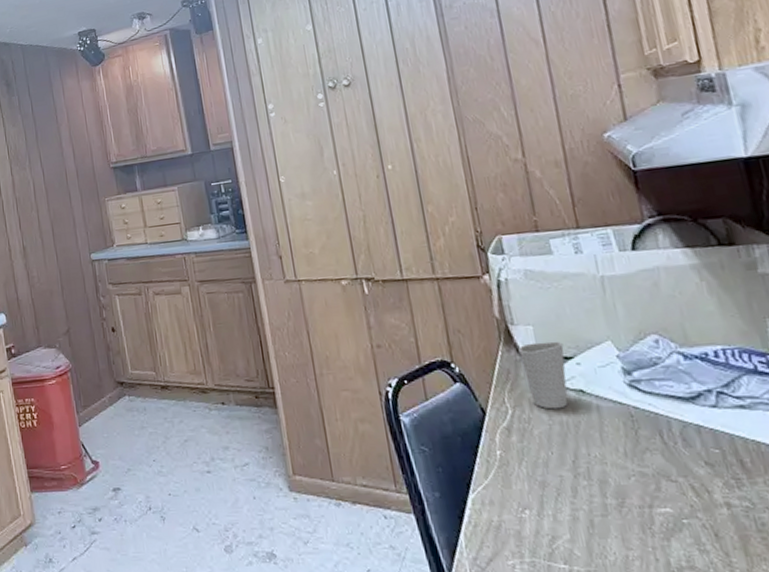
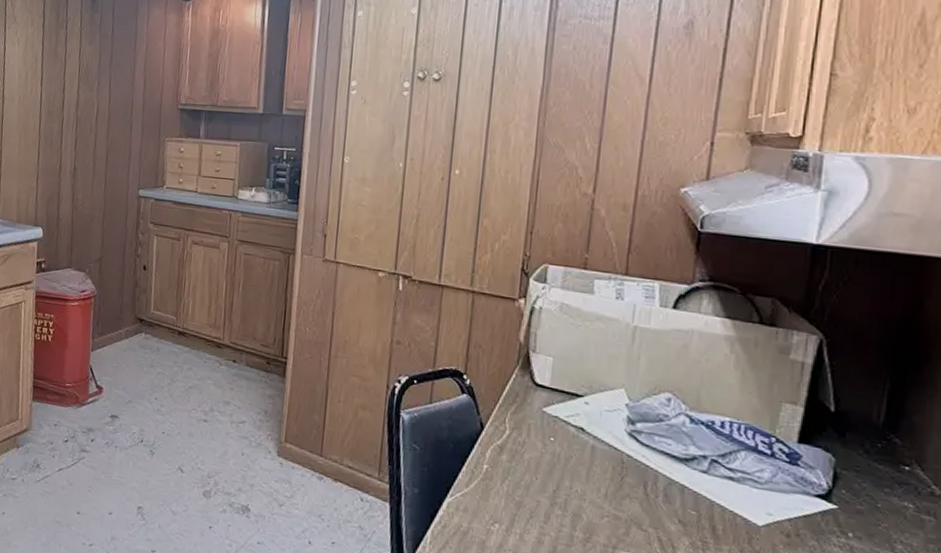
cup: present [518,341,568,410] -> none [532,373,578,441]

